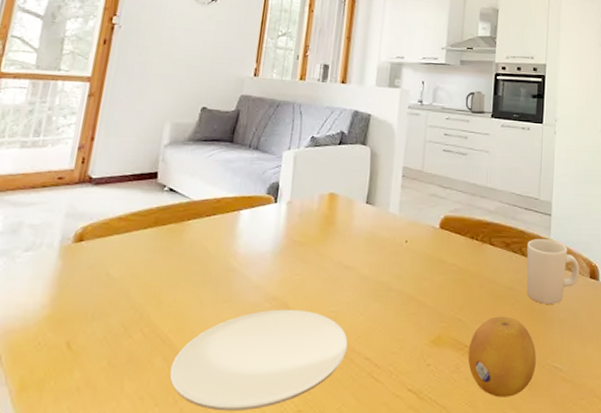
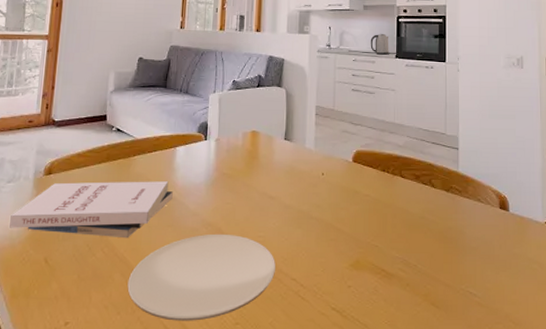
books: none [23,249,233,317] -> present [9,181,173,239]
fruit: present [468,316,536,398] -> none [385,243,450,319]
mug: present [526,239,580,304] -> none [436,171,490,233]

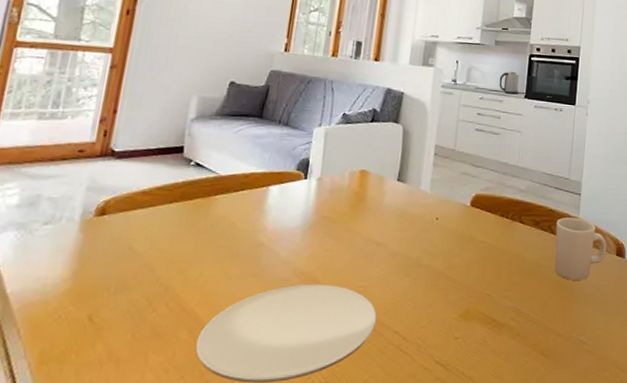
books: present [9,181,173,239] -> none [42,224,261,291]
mug: none [436,171,490,233] -> present [554,217,607,280]

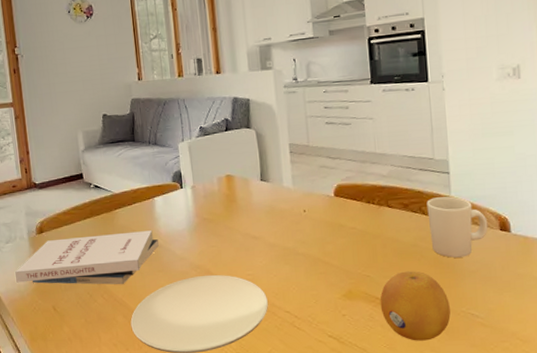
books: none [42,224,261,291] -> present [15,230,159,285]
fruit: none [495,292,562,369] -> present [380,271,451,341]
kettle: present [499,71,520,95] -> none [340,58,363,83]

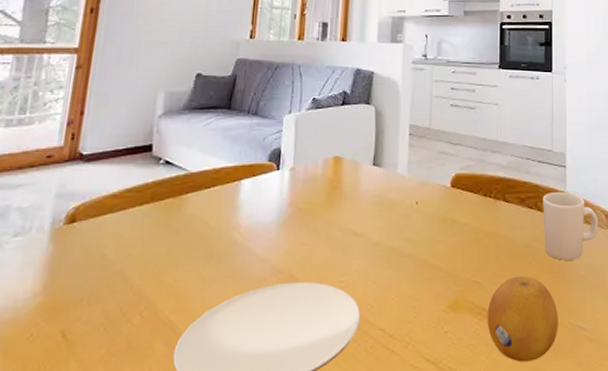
books: present [15,230,159,285] -> none [13,222,235,297]

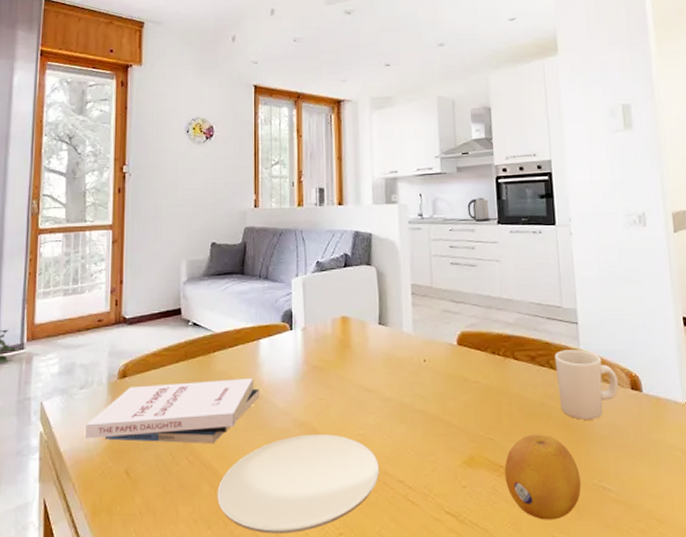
books: none [13,222,235,297] -> present [86,378,259,444]
kettle: none [471,41,492,65] -> present [467,197,490,222]

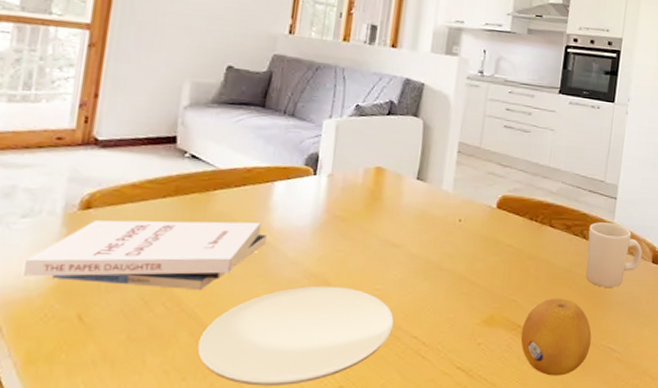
kettle: present [467,197,490,222] -> none [530,63,554,89]

